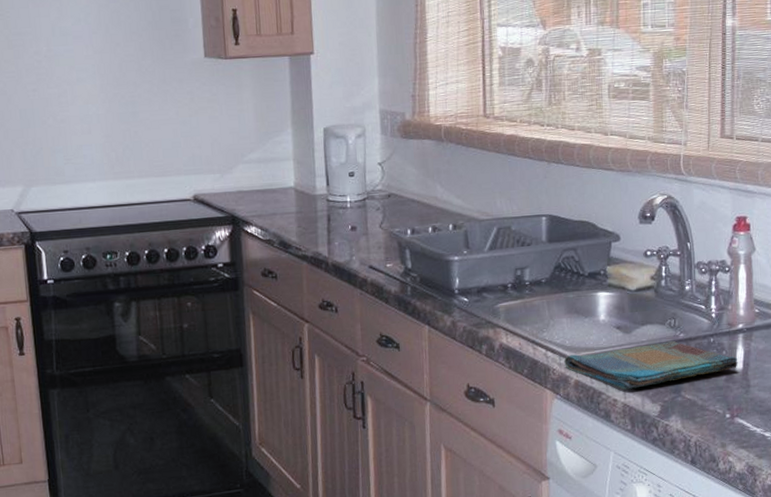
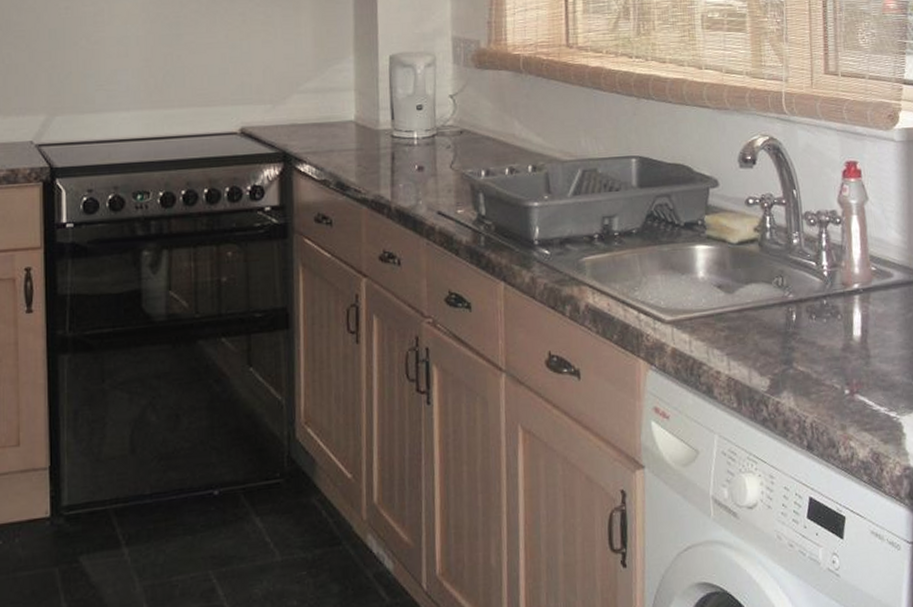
dish towel: present [564,341,738,390] -> none [659,303,856,360]

